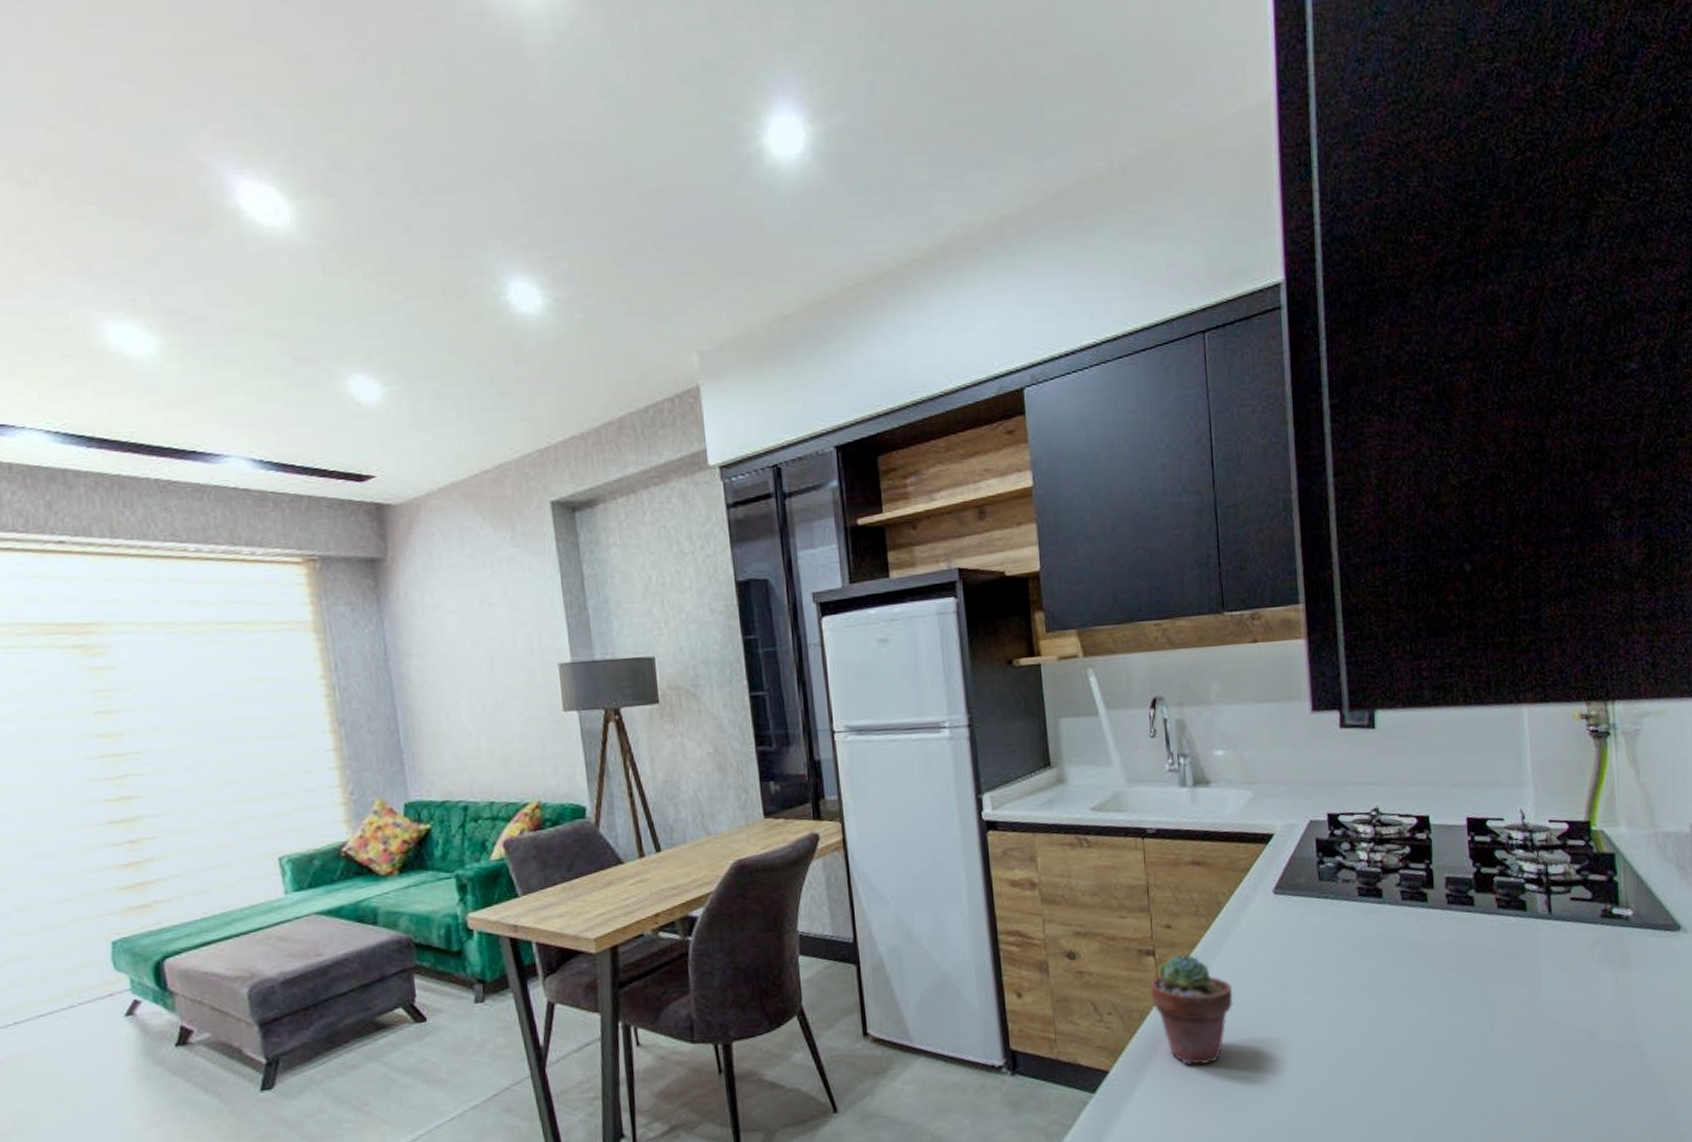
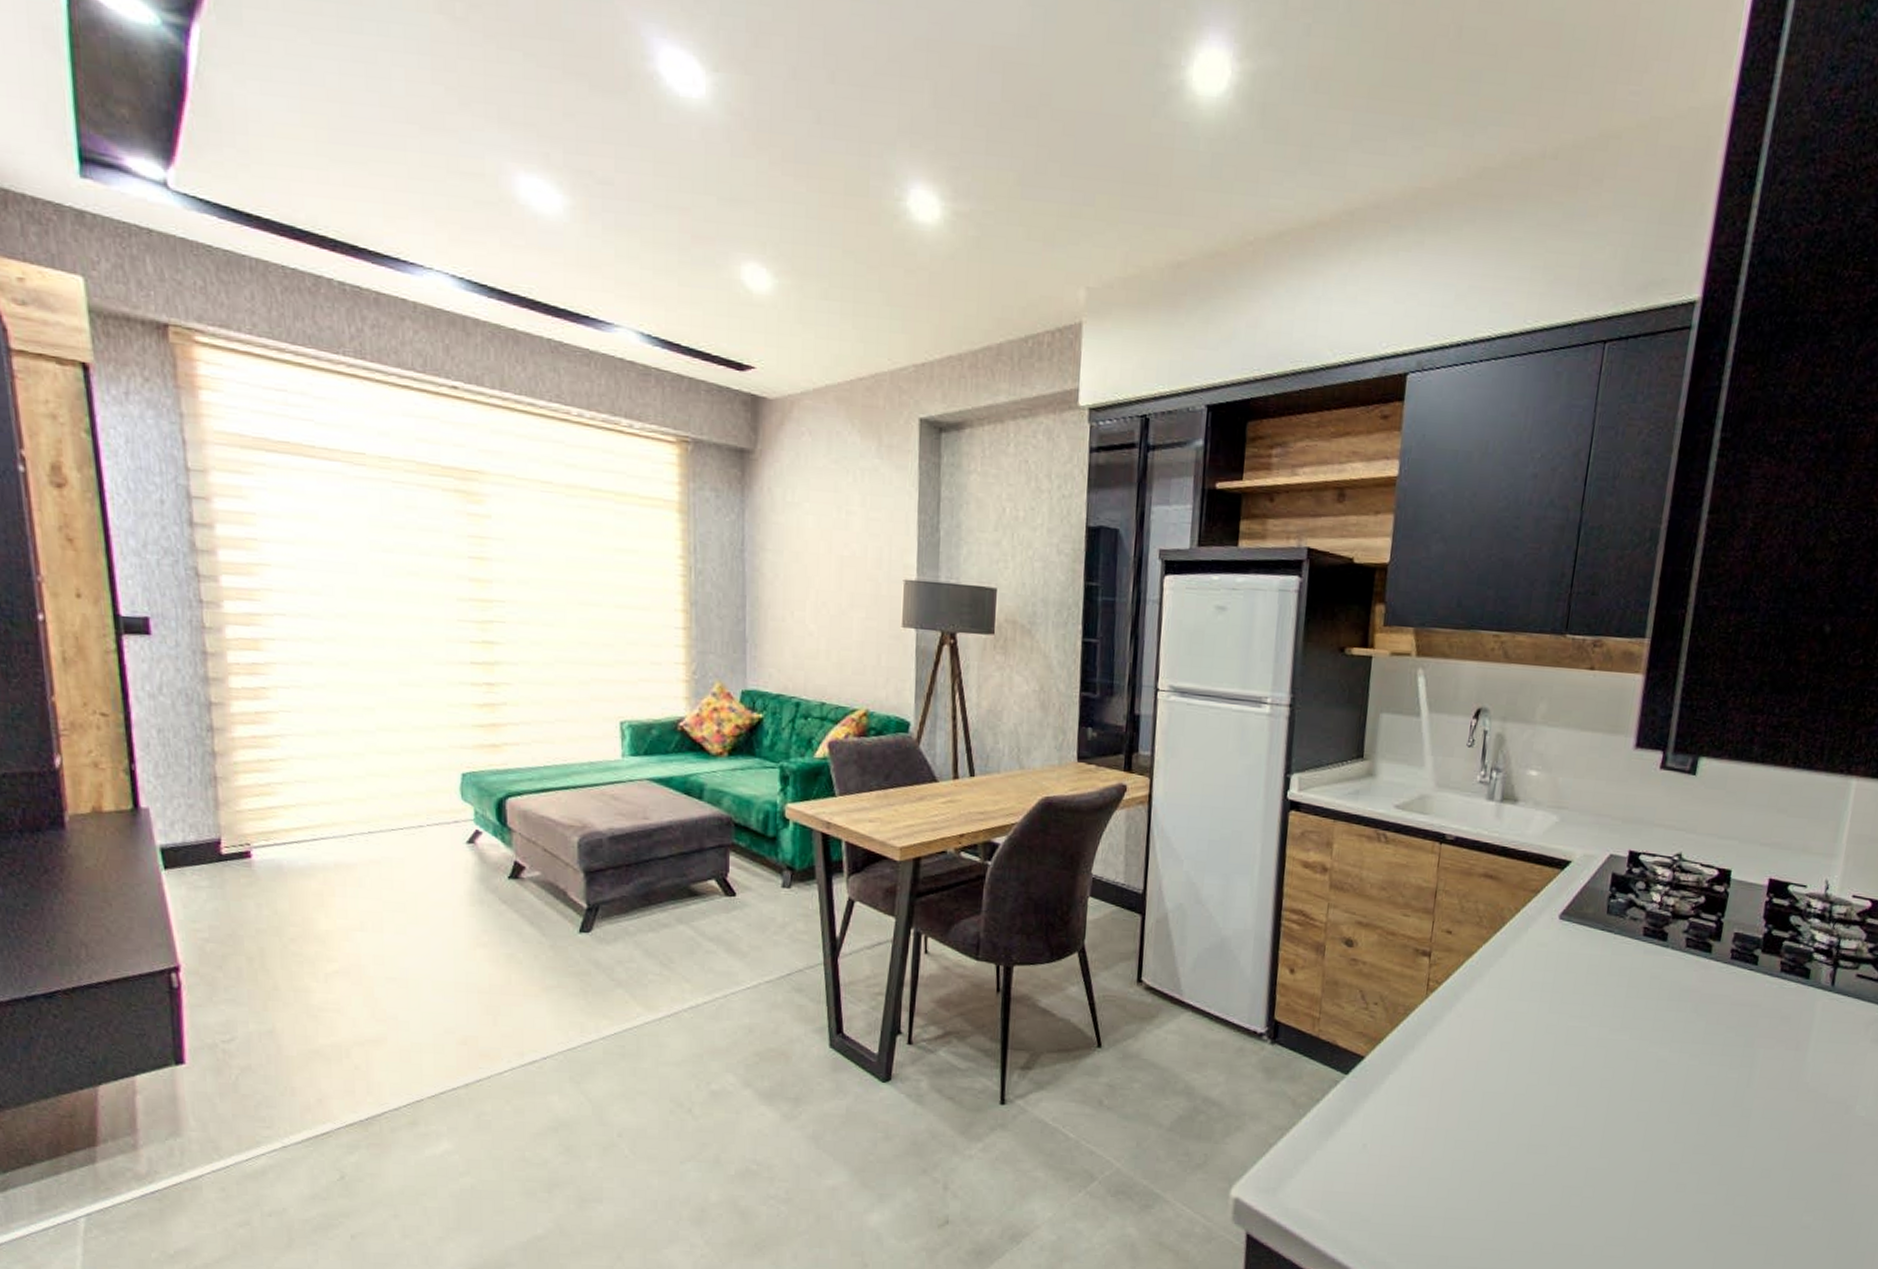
potted succulent: present [1150,954,1234,1065] -> none [1419,960,1499,1068]

